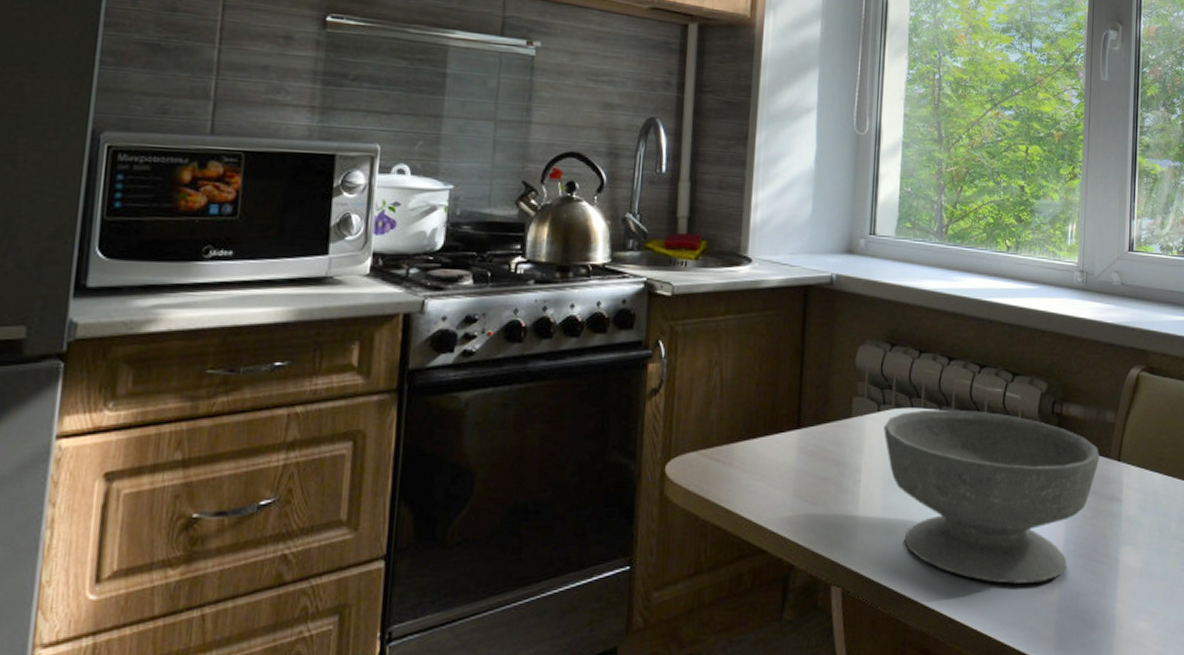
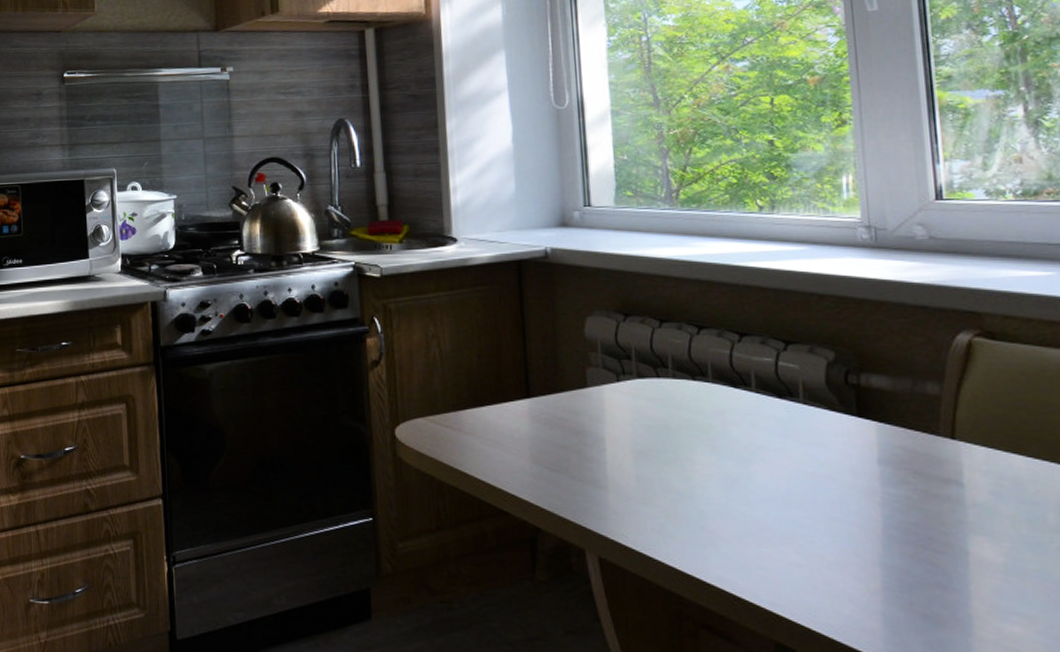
bowl: present [883,409,1100,584] -> none [626,379,924,568]

